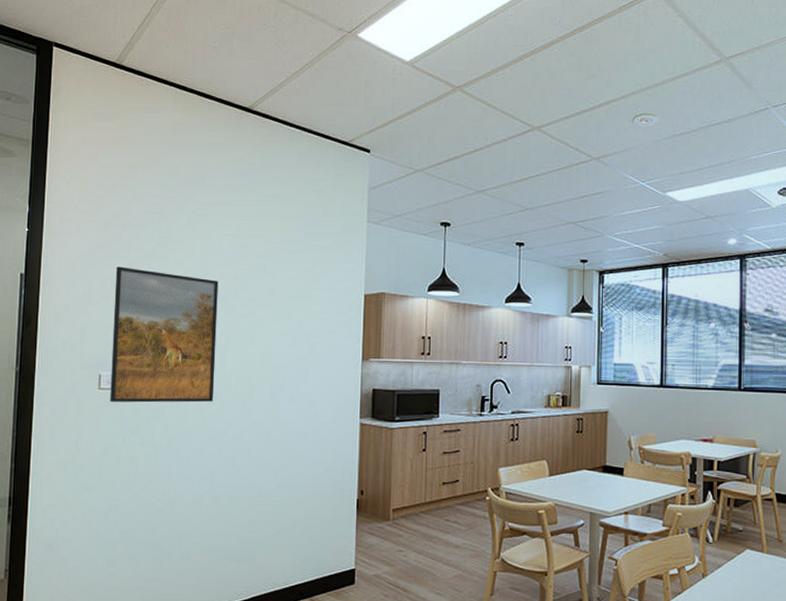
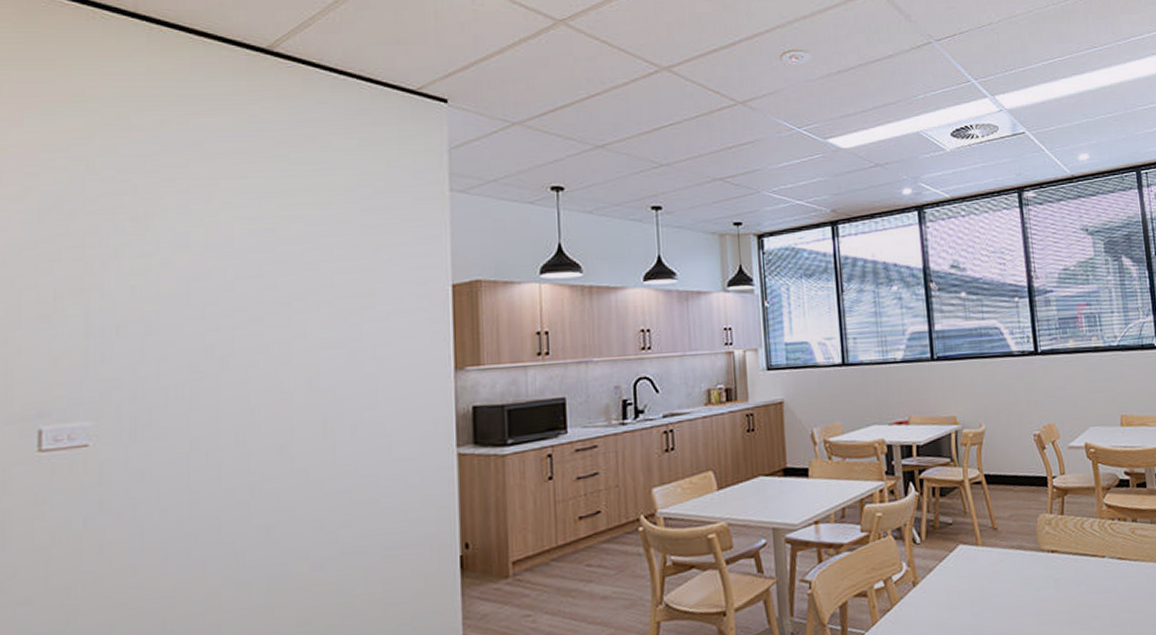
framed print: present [110,266,219,403] -> none [59,271,233,468]

